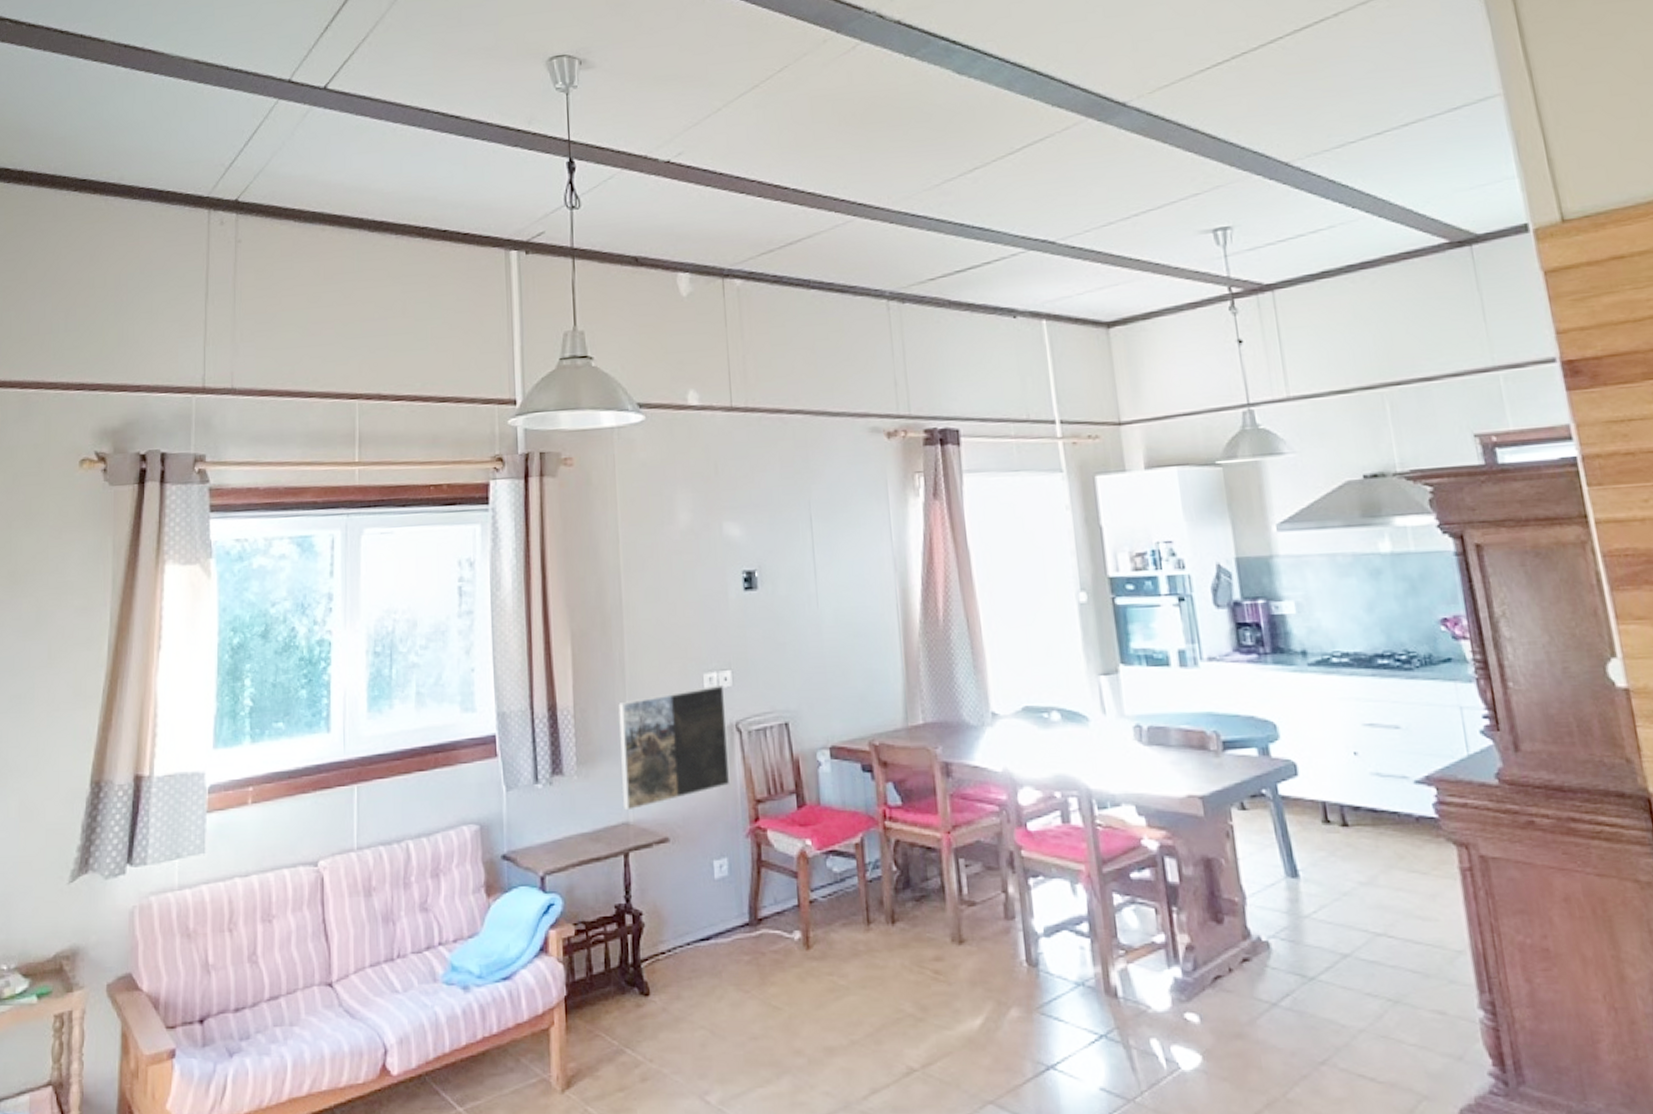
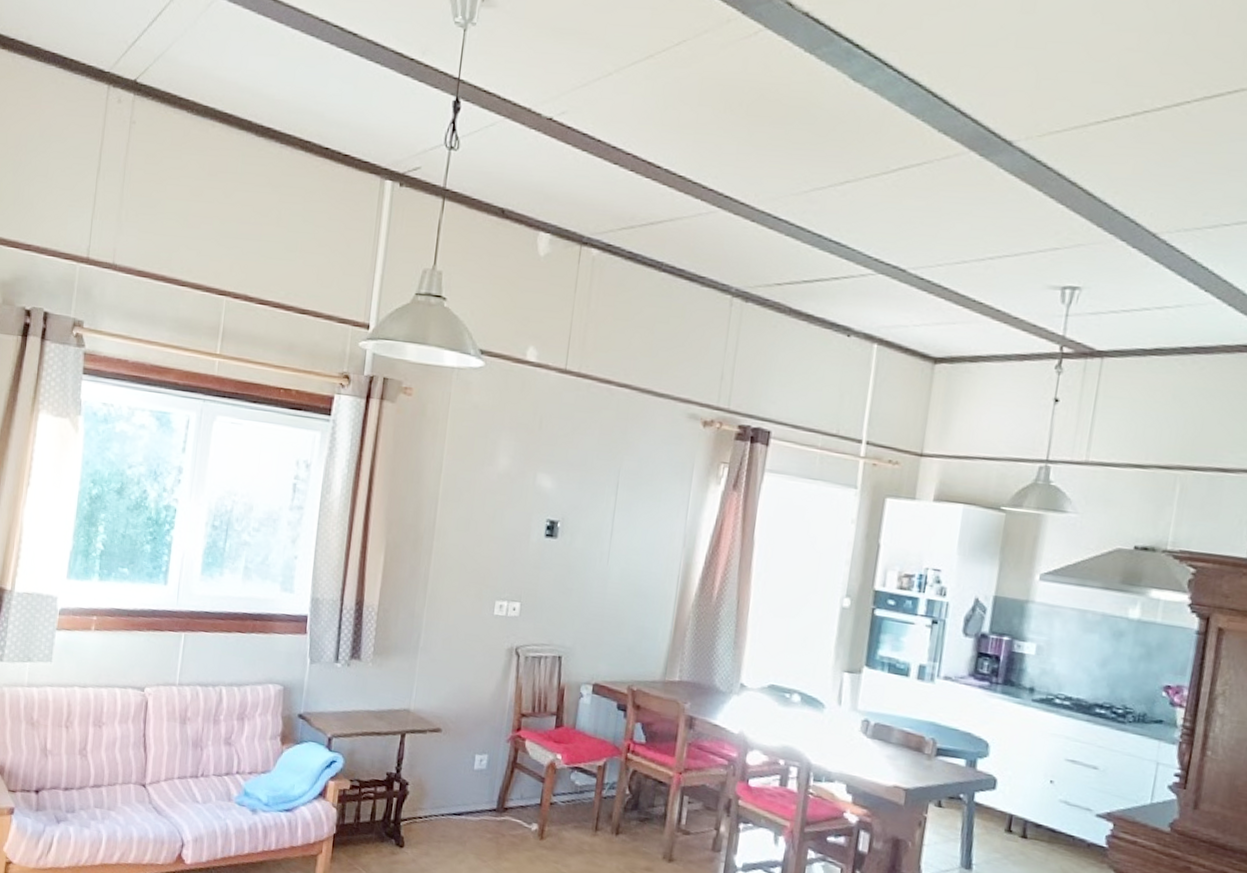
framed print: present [618,684,731,811] -> none [407,610,512,701]

